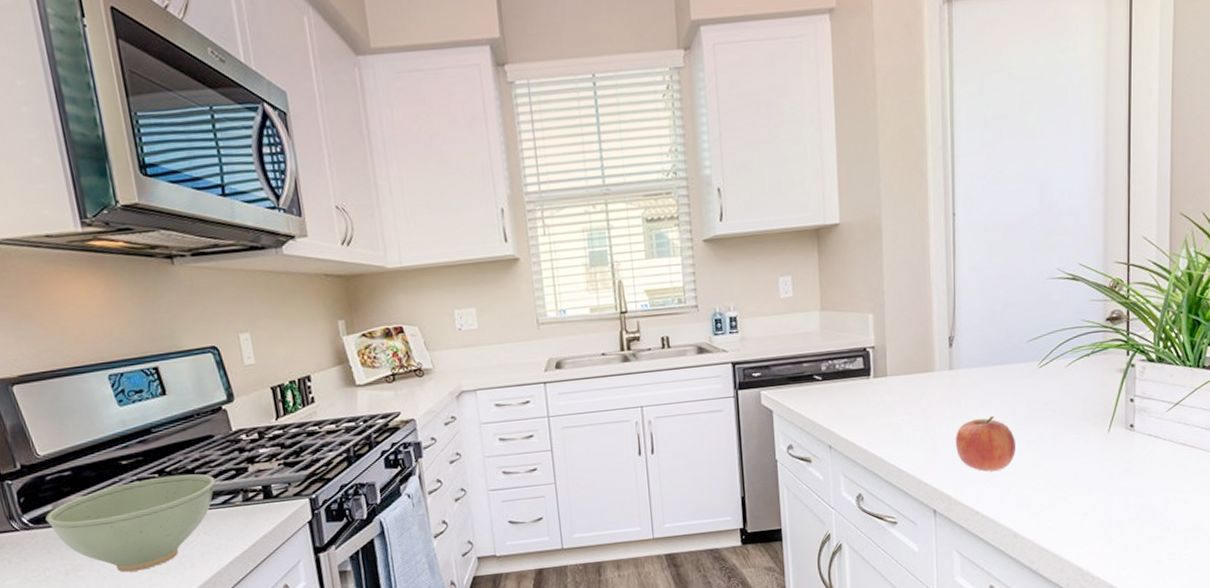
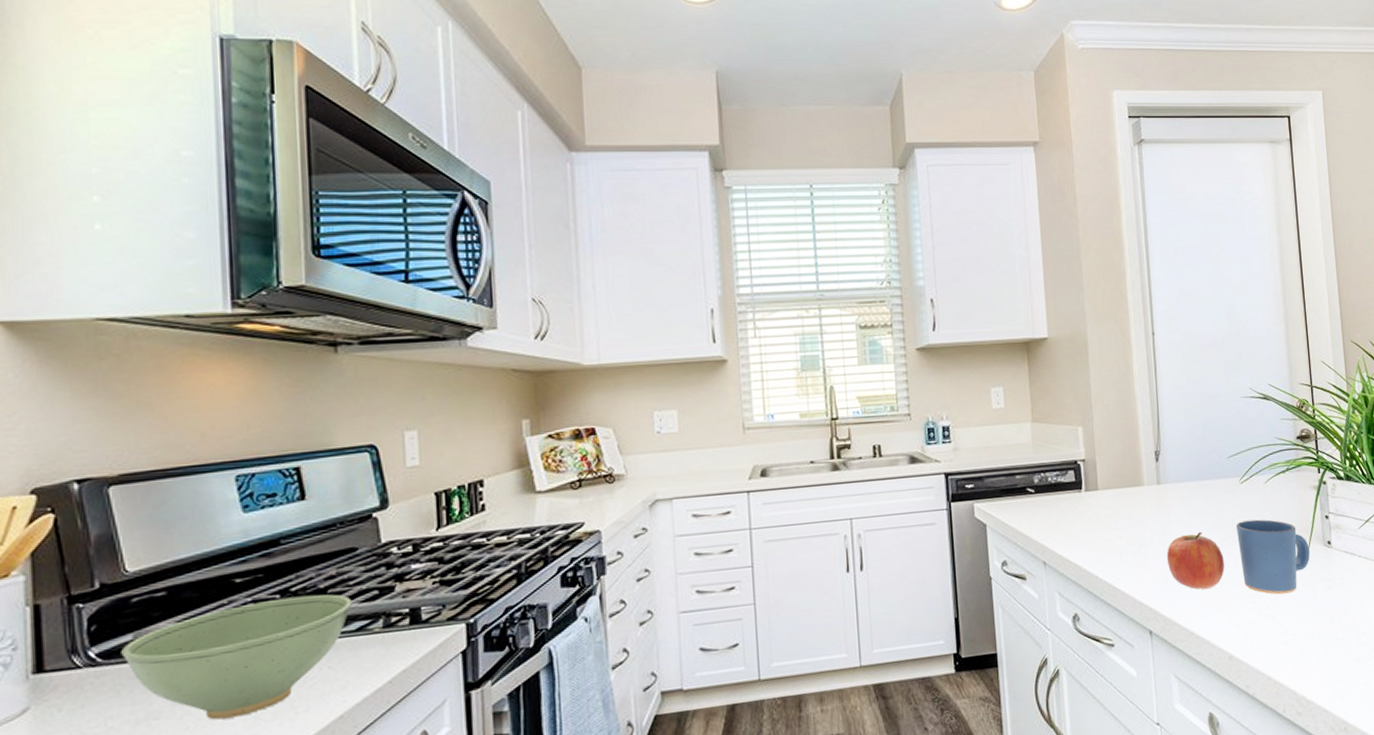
mug: none [1032,403,1109,476] -> present [1236,519,1310,594]

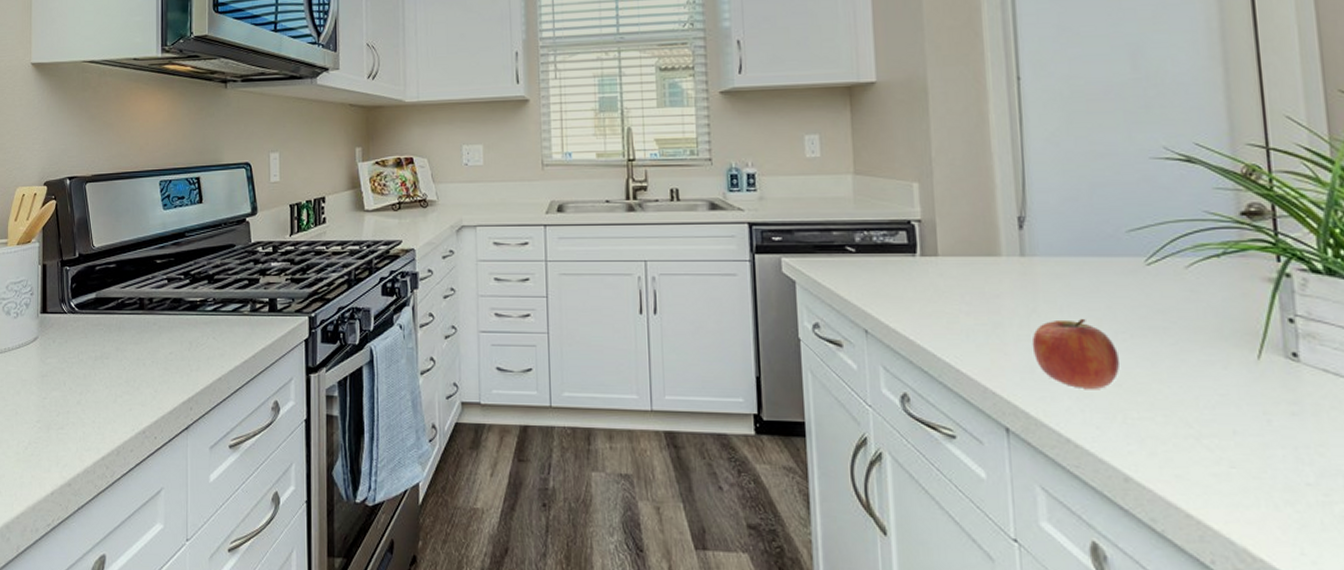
bowl: present [121,594,352,720] -> none [89,278,230,366]
mug: present [1236,519,1310,594] -> none [1139,312,1261,412]

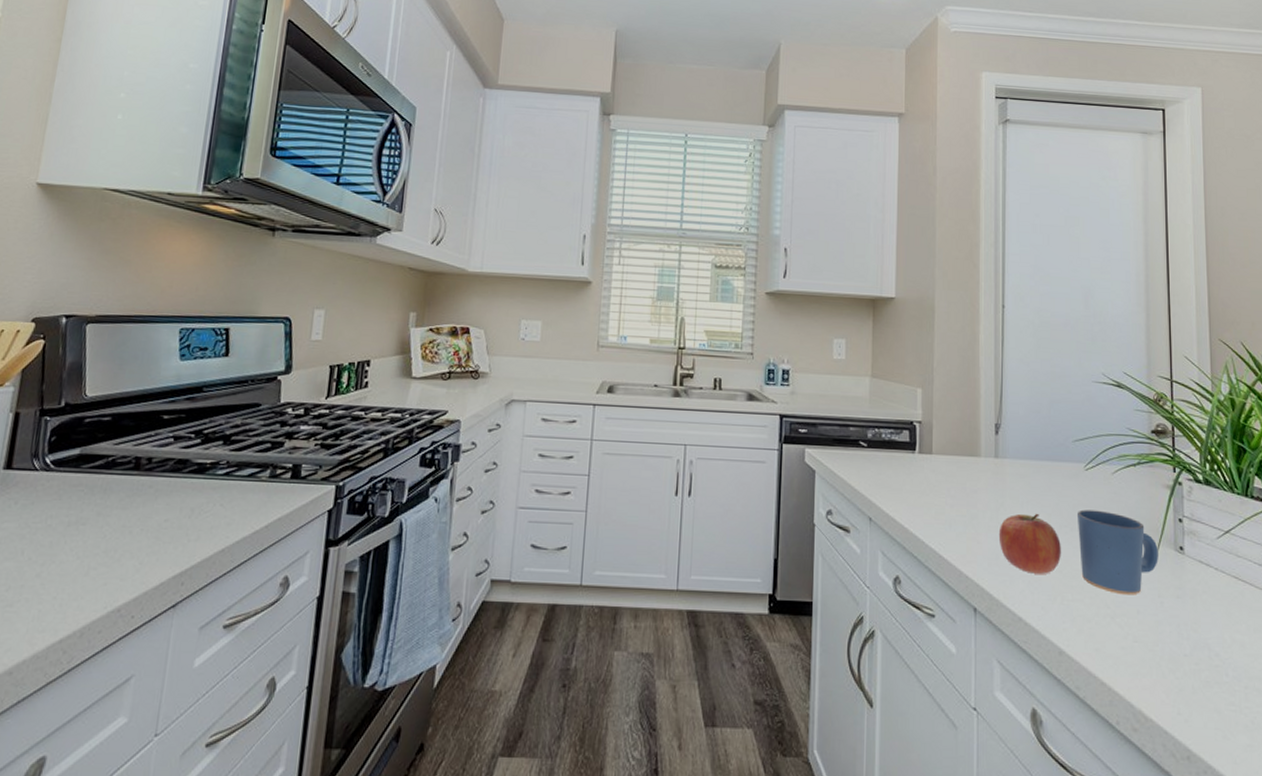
mug: none [1139,312,1261,412] -> present [1078,509,1158,595]

